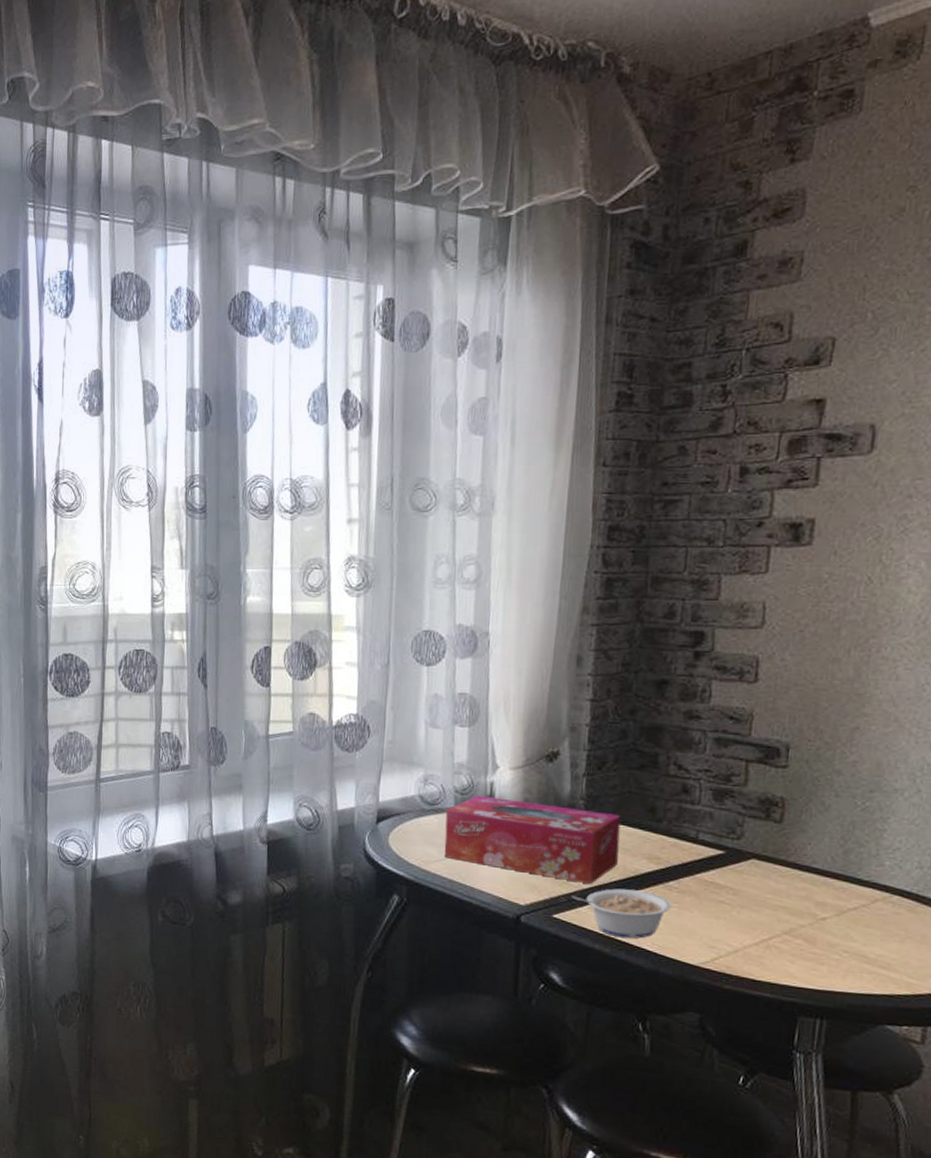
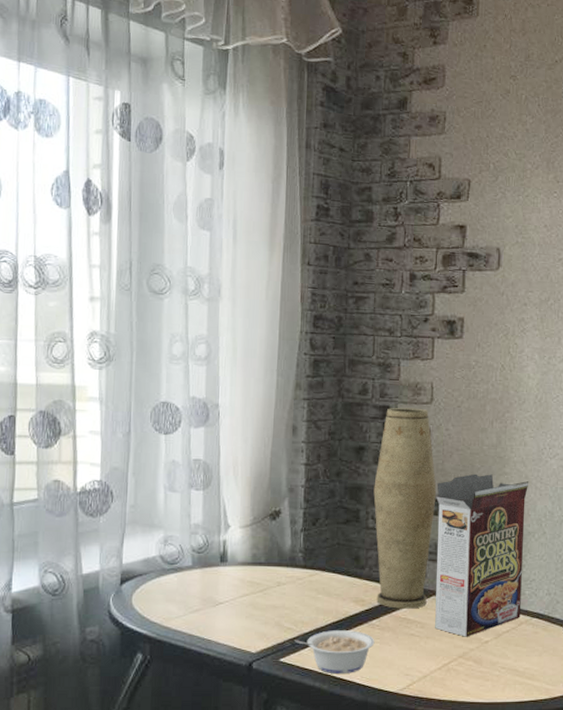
tissue box: present [444,795,621,885] -> none [183,553,333,629]
vase: none [676,633,764,872] -> present [373,407,437,609]
cereal box: none [752,714,900,911] -> present [435,473,529,637]

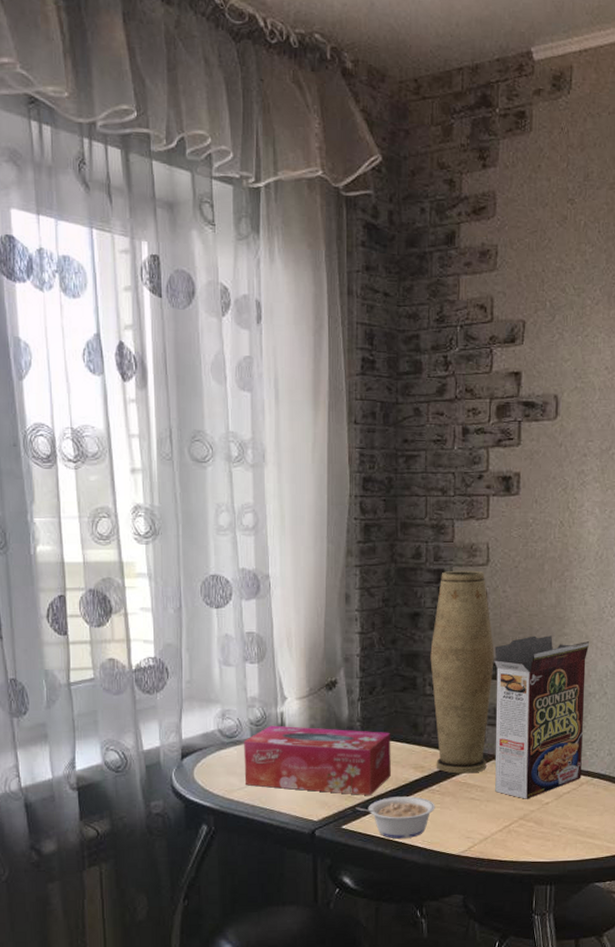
tissue box: none [183,553,333,629] -> present [244,725,391,796]

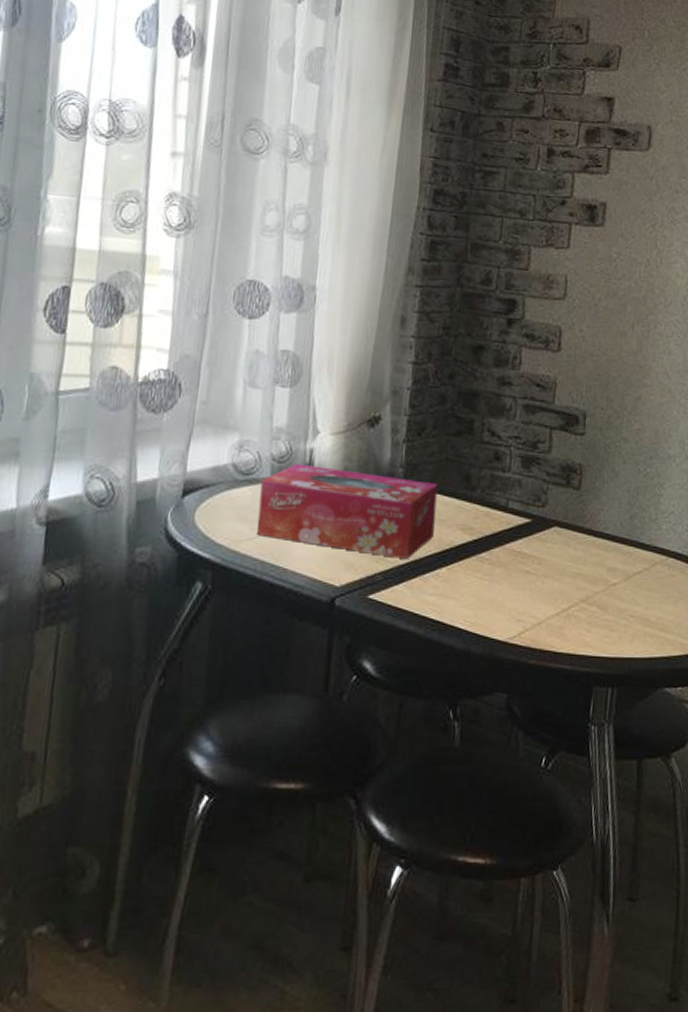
legume: present [356,796,435,839] -> none [387,563,483,617]
vase: present [430,570,494,774] -> none [488,302,565,541]
cereal box: present [494,635,590,799] -> none [555,384,673,578]

